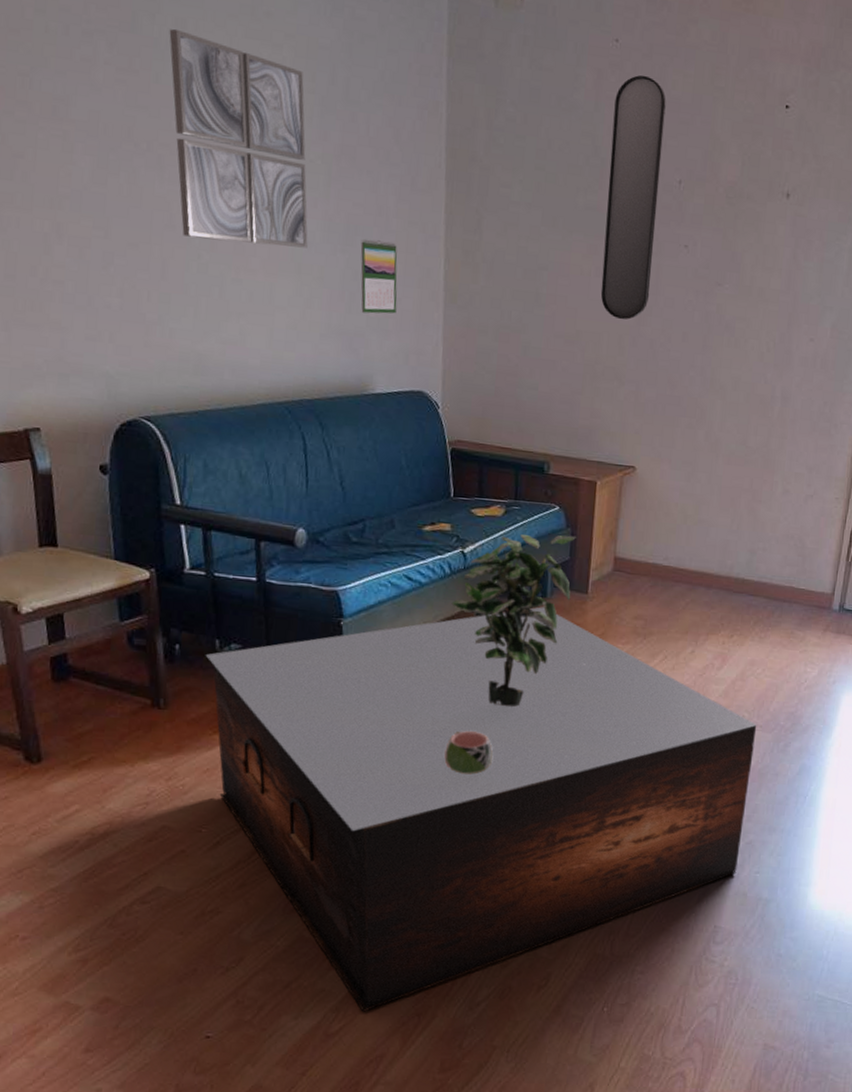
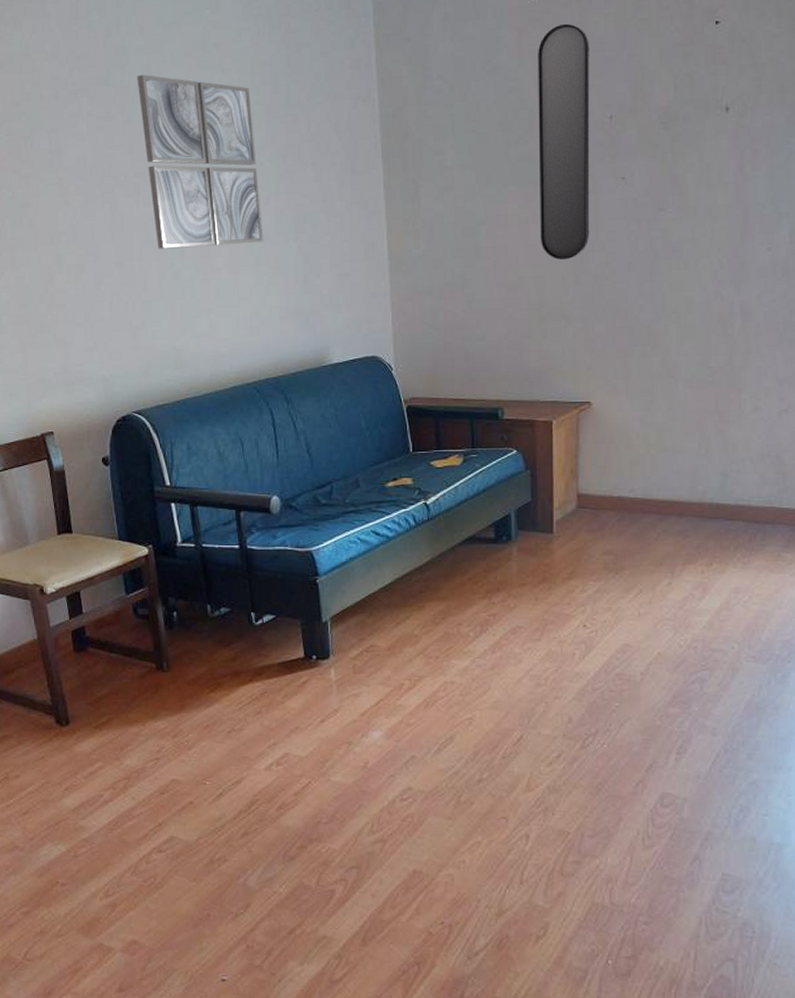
coffee table: present [205,606,757,1012] -> none [199,550,749,959]
calendar: present [360,239,397,314] -> none [310,223,347,292]
mug: present [444,731,494,775] -> none [424,678,472,721]
potted plant: present [451,534,576,707] -> none [418,477,536,652]

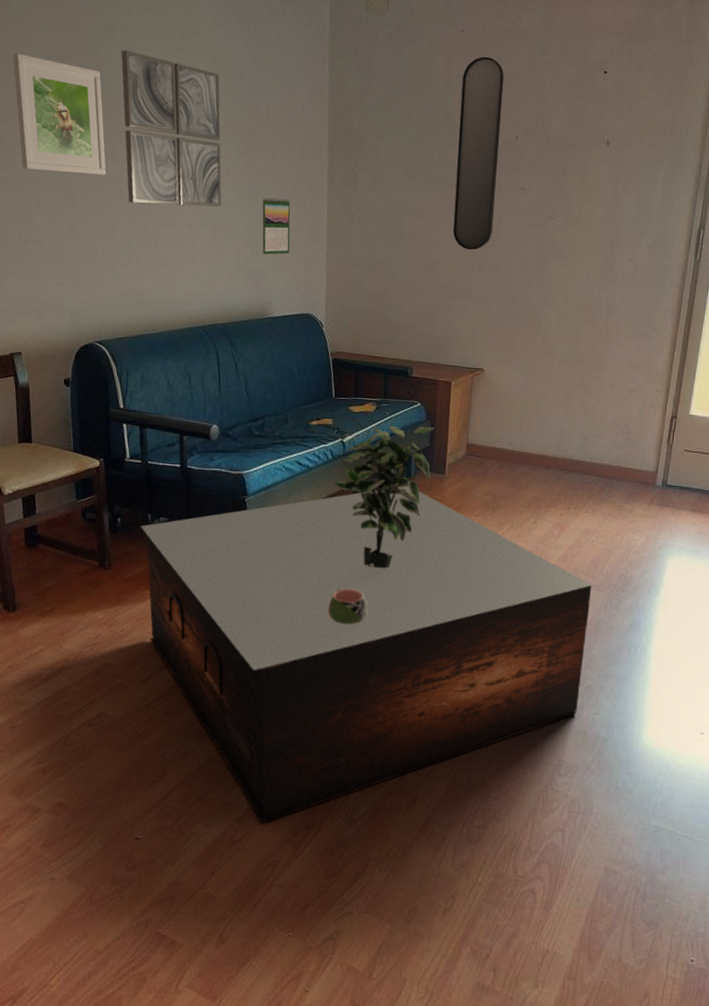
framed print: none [19,94,131,225] -> present [13,53,106,175]
coffee table: none [199,550,749,959] -> present [140,485,592,823]
calendar: none [310,223,347,292] -> present [262,197,291,255]
potted plant: none [418,477,536,652] -> present [333,426,435,569]
mug: none [424,678,472,721] -> present [328,588,368,625]

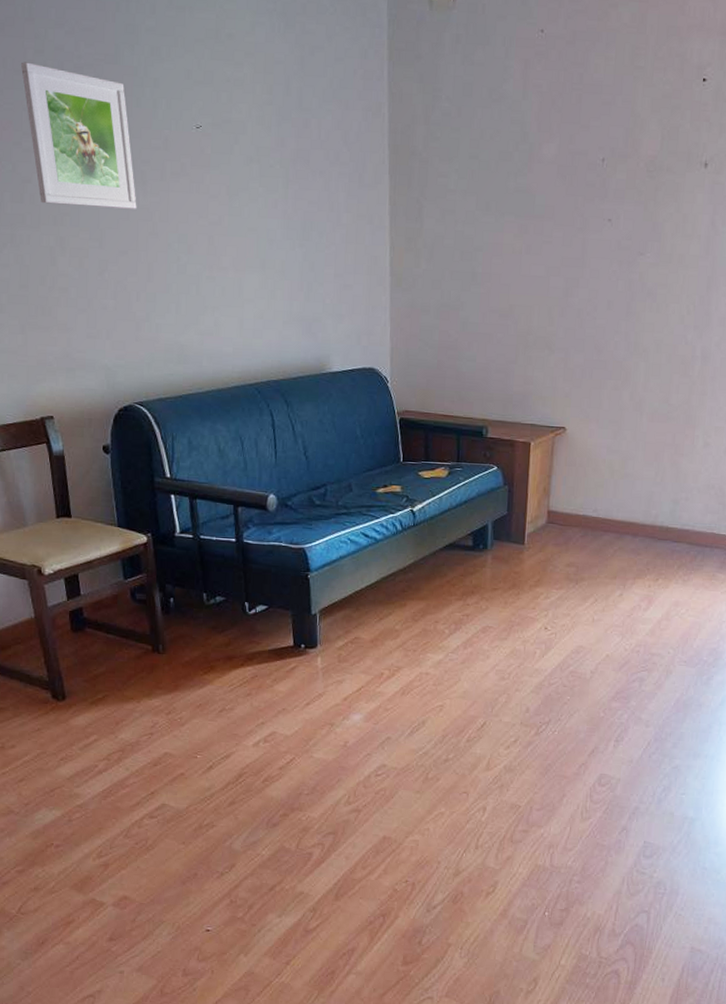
wall art: present [121,50,222,207] -> none [146,56,270,245]
coffee table: present [140,485,592,823] -> none [195,557,682,912]
calendar: present [262,197,291,255] -> none [316,233,349,301]
mug: present [328,588,368,625] -> none [400,669,443,707]
potted plant: present [333,426,435,569] -> none [403,492,513,648]
home mirror: present [452,56,504,251] -> none [531,61,589,293]

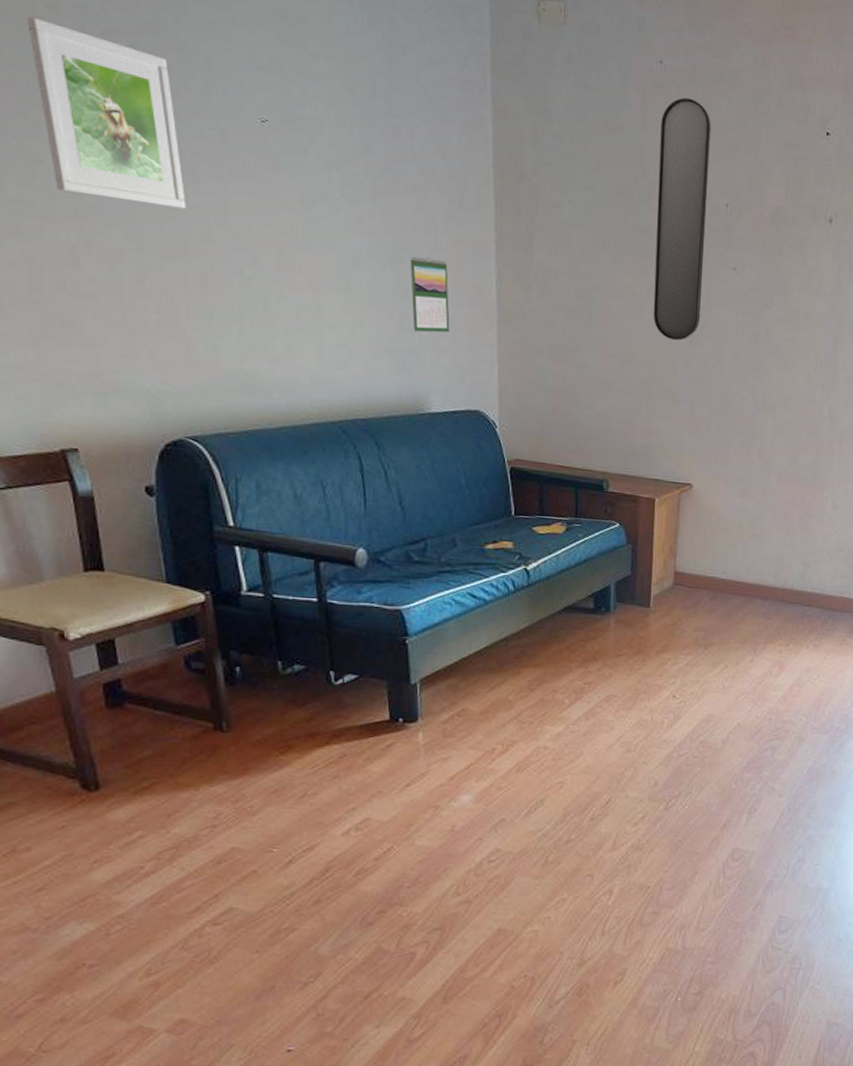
calendar: none [316,233,349,301] -> present [410,256,450,333]
home mirror: none [531,61,589,293] -> present [653,97,711,341]

